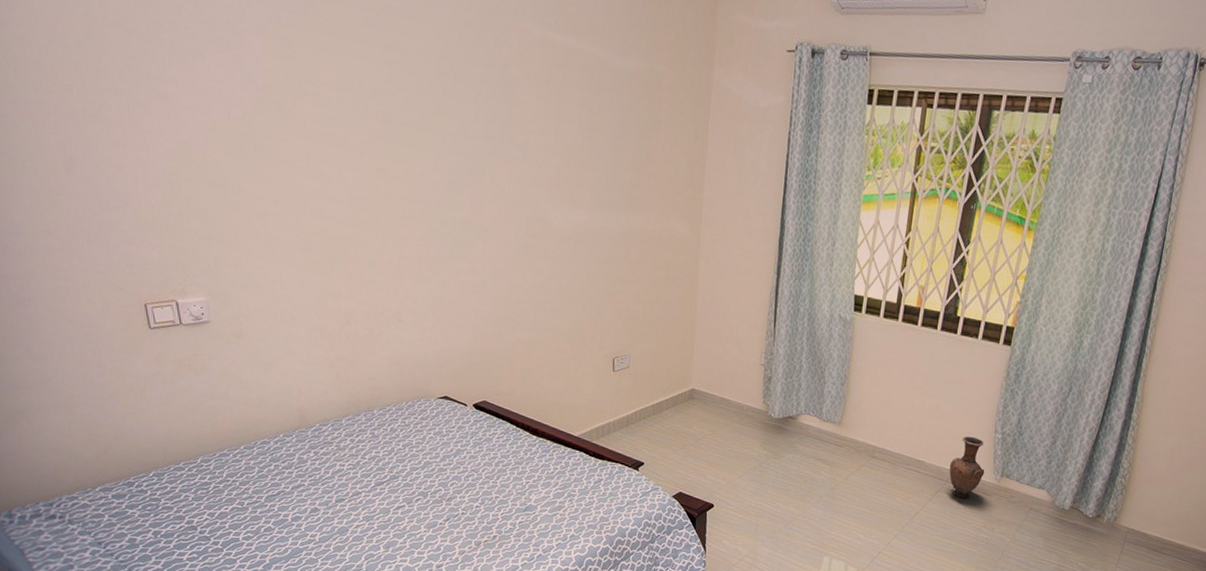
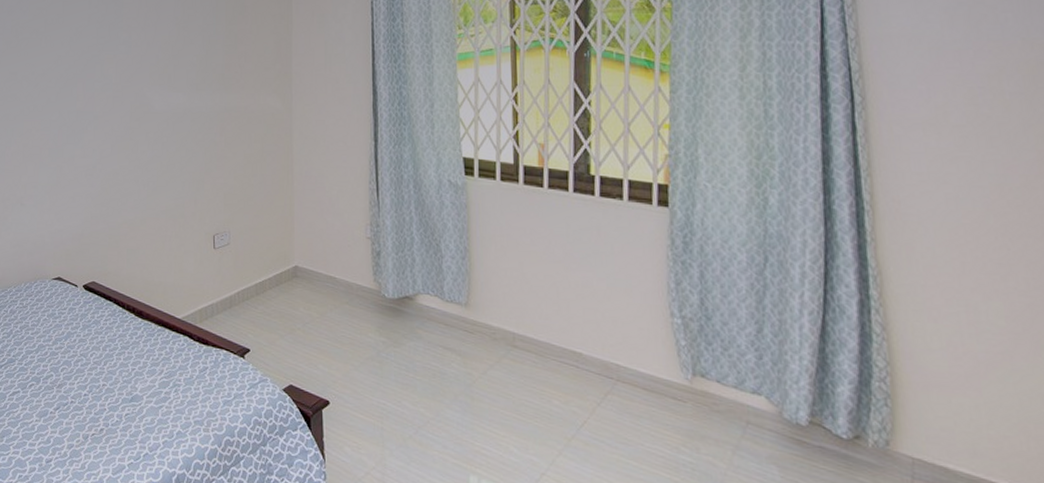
vase: present [949,436,985,498] -> none [617,321,668,404]

